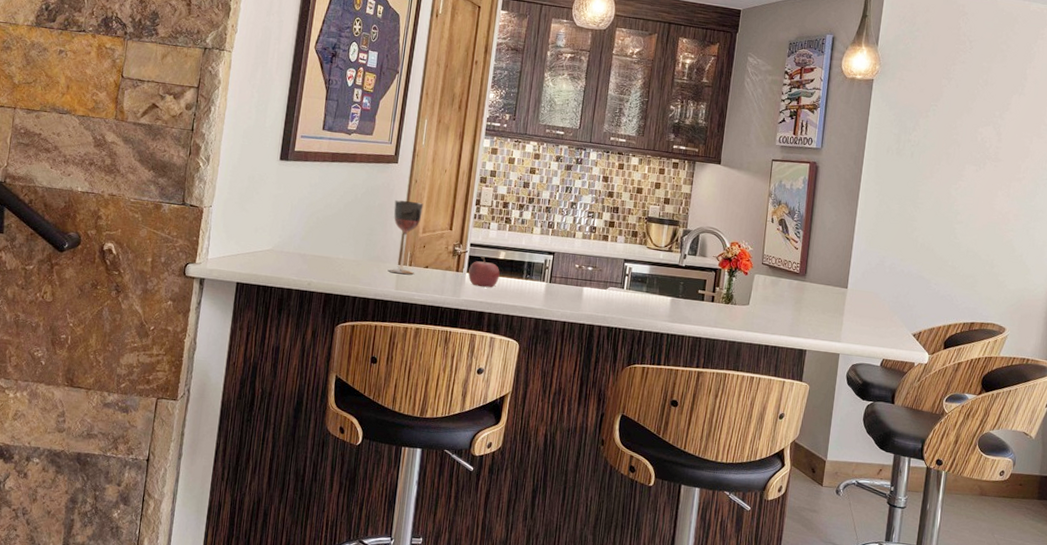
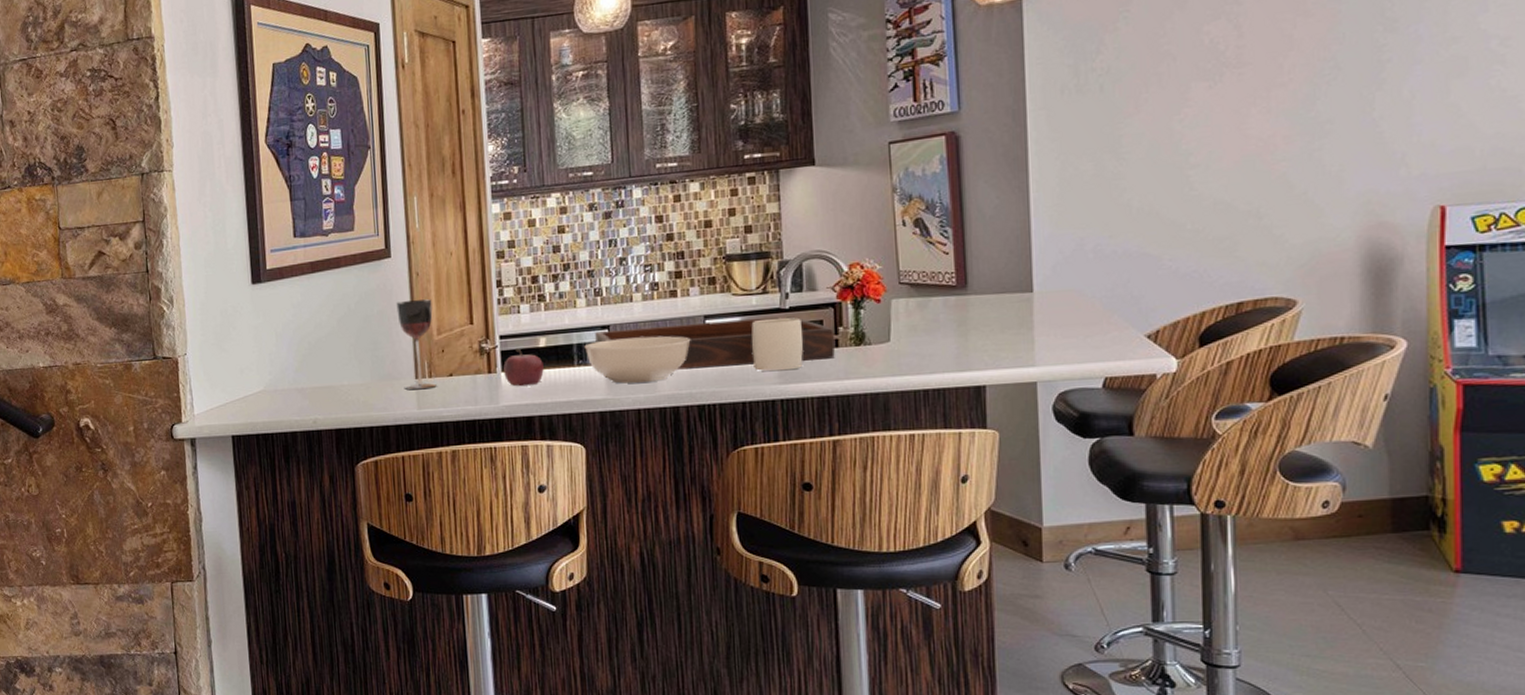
bowl: none [533,263,612,303] -> present [584,336,691,384]
serving tray: none [542,256,713,310] -> present [595,316,835,370]
mug: none [653,270,692,313] -> present [750,317,804,372]

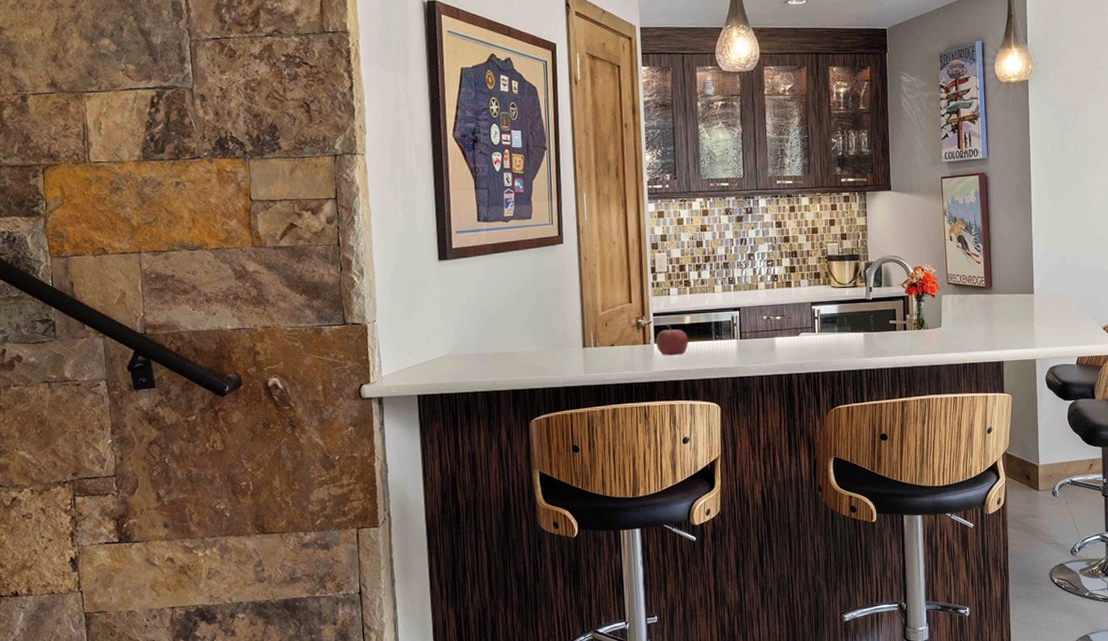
wineglass: present [396,299,437,390] -> none [567,280,601,357]
bowl: present [584,336,691,384] -> none [720,317,801,355]
serving tray: present [595,316,835,370] -> none [729,305,904,345]
mug: present [750,317,804,372] -> none [844,306,882,348]

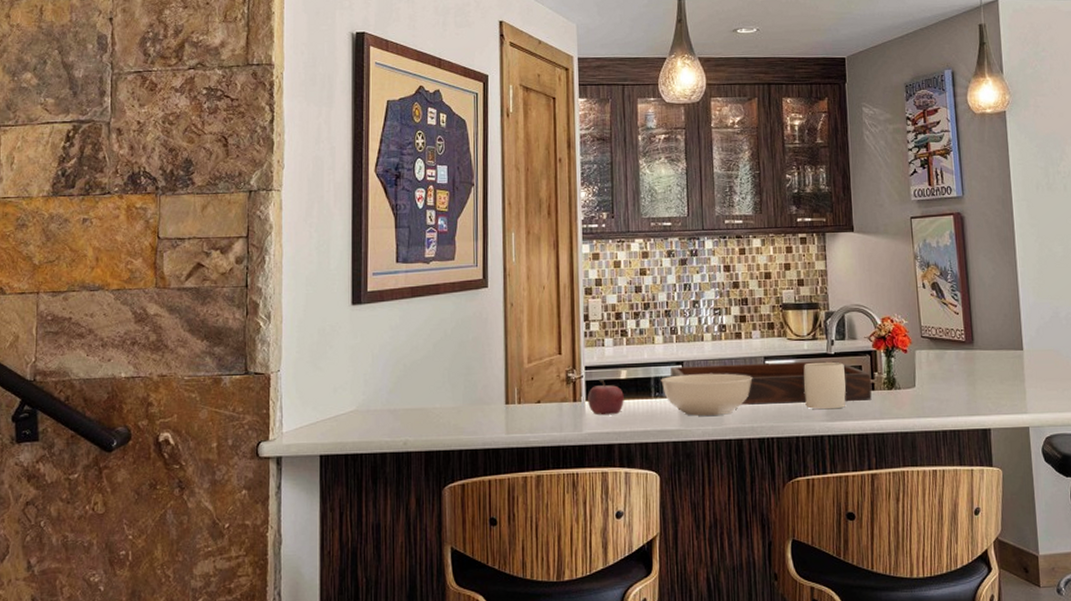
bowl: none [720,317,801,355] -> present [661,373,753,416]
serving tray: none [729,305,904,345] -> present [670,360,872,405]
mug: none [844,306,882,348] -> present [803,361,847,410]

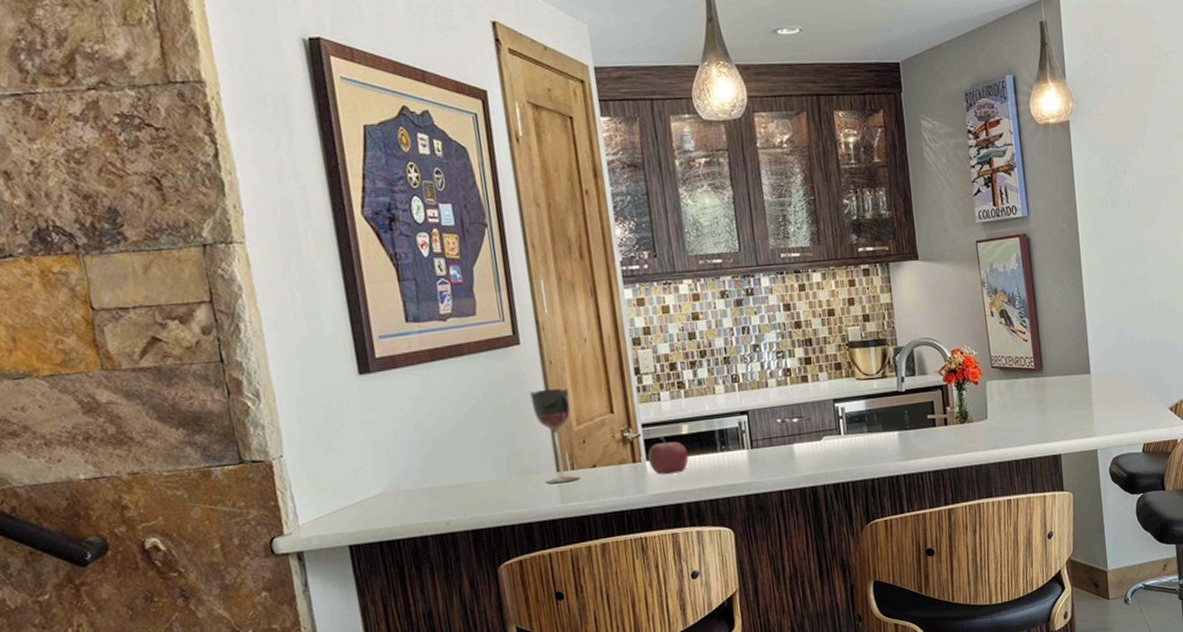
wineglass: none [491,329,525,415] -> present [529,388,580,484]
bowl: present [661,373,753,416] -> none [726,419,823,467]
serving tray: present [670,360,872,405] -> none [735,398,945,451]
mug: present [803,361,847,410] -> none [874,399,920,450]

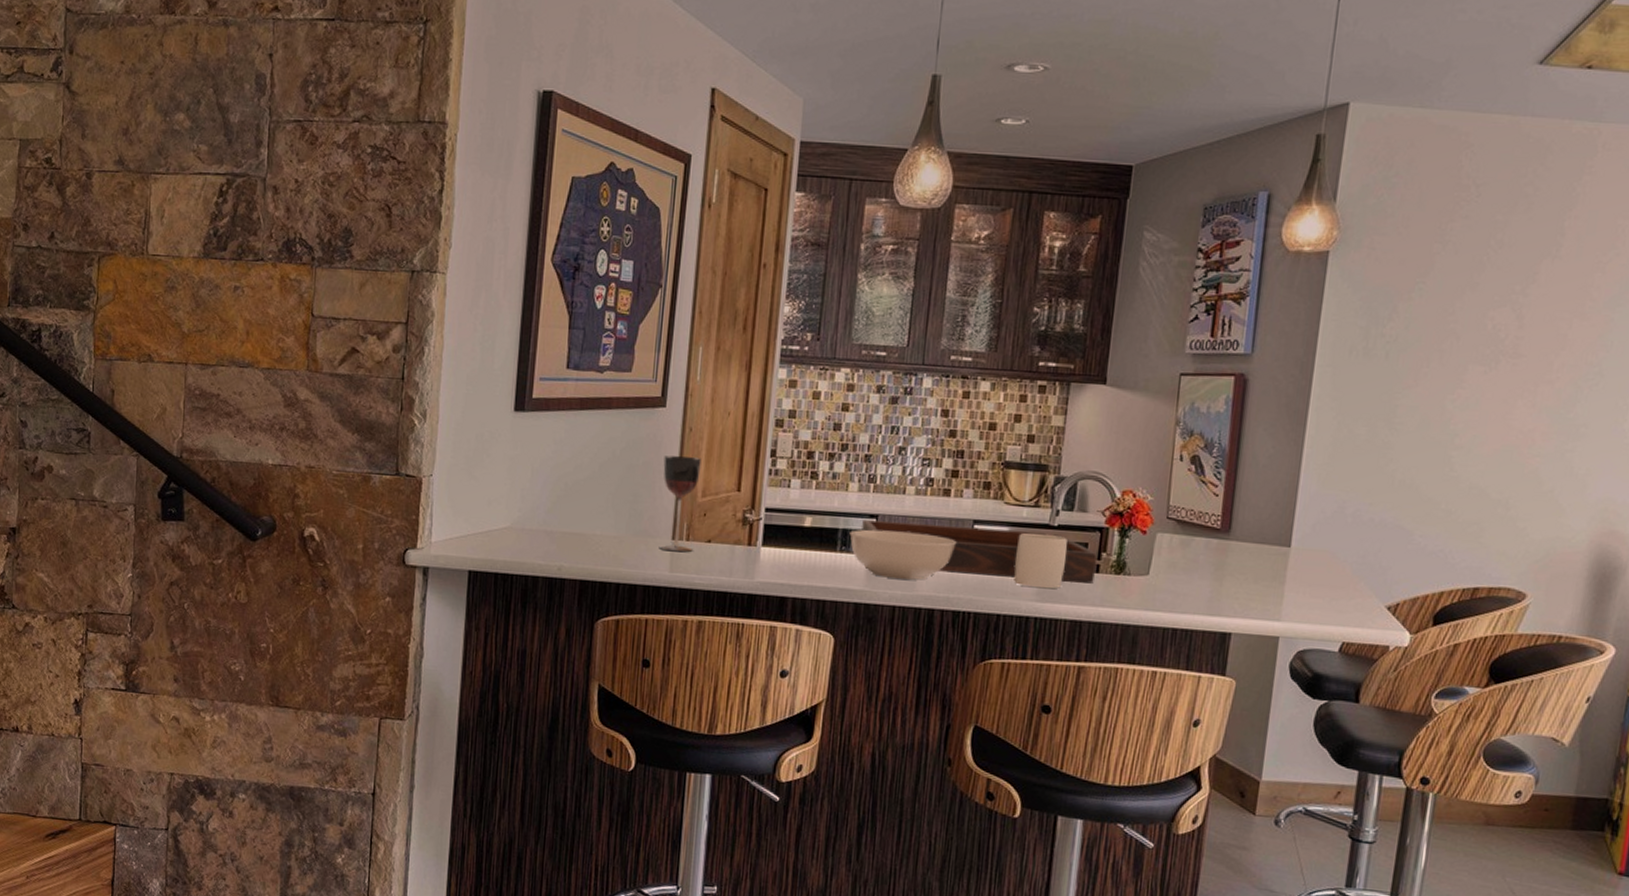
fruit: present [648,436,689,476] -> none [764,524,806,566]
bowl: none [726,419,823,467] -> present [849,529,957,580]
serving tray: none [735,398,945,451] -> present [862,520,1098,584]
mug: none [874,399,920,450] -> present [1014,533,1068,590]

